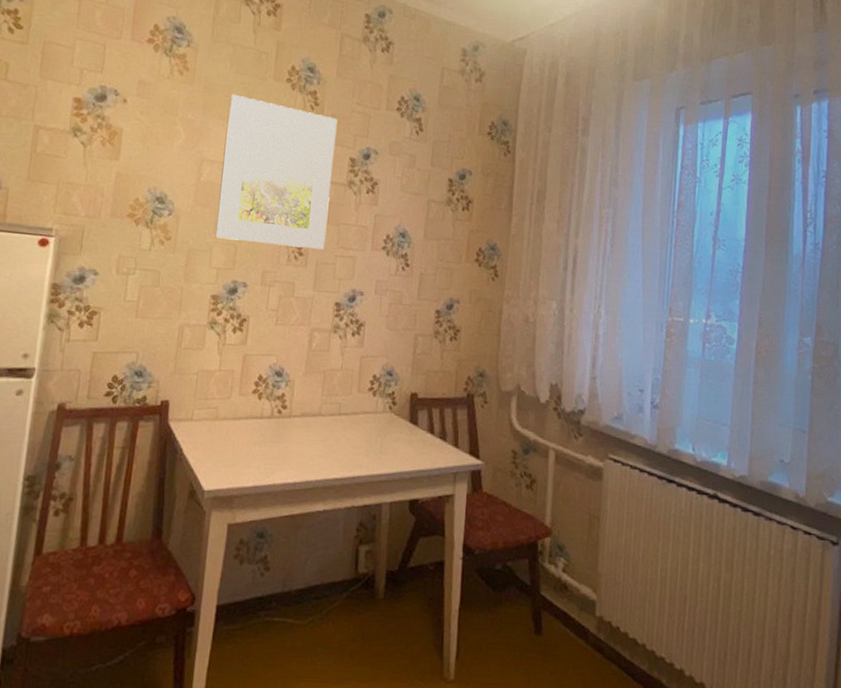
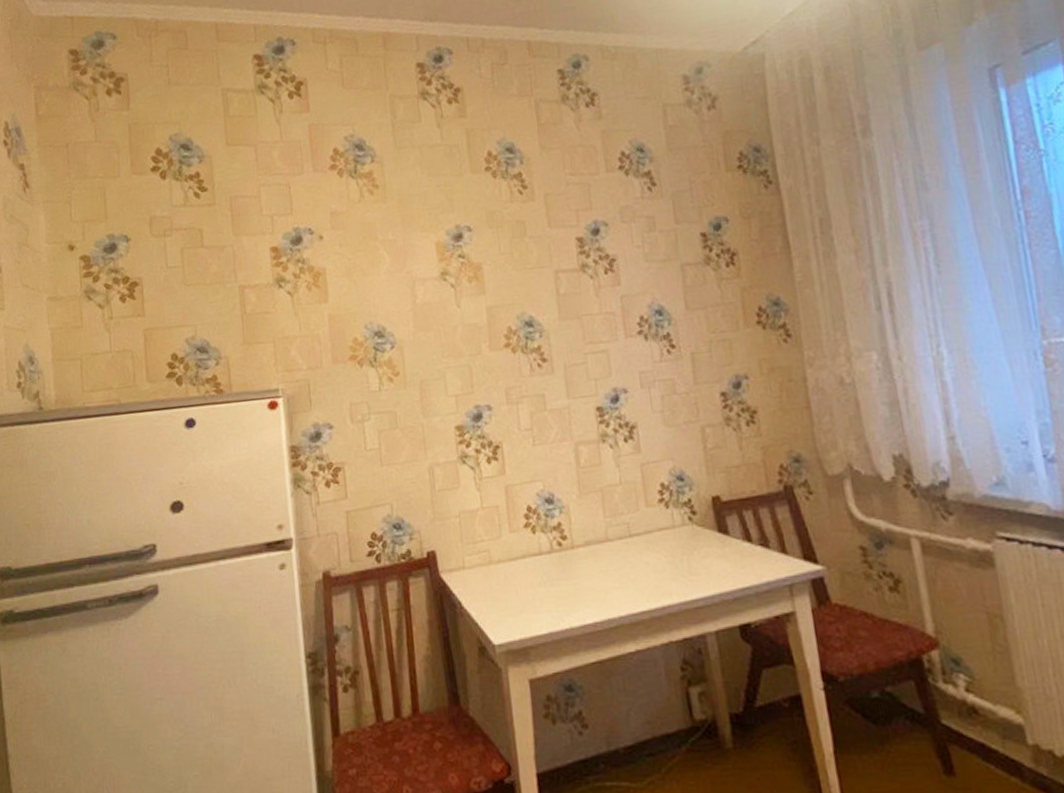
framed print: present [214,94,338,249] -> none [428,197,570,363]

